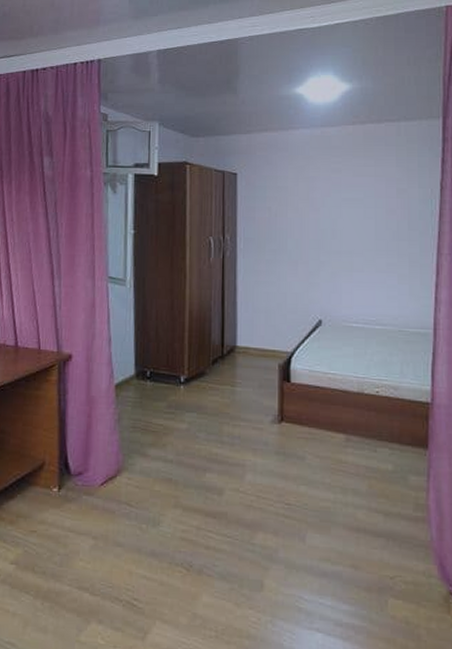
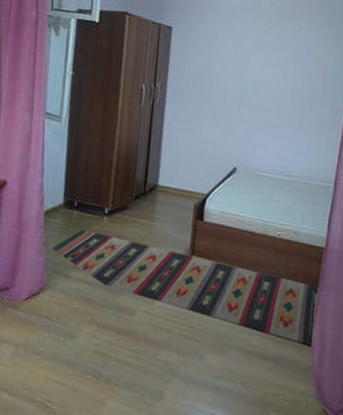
rug: none [126,401,430,517] -> present [52,229,320,346]

